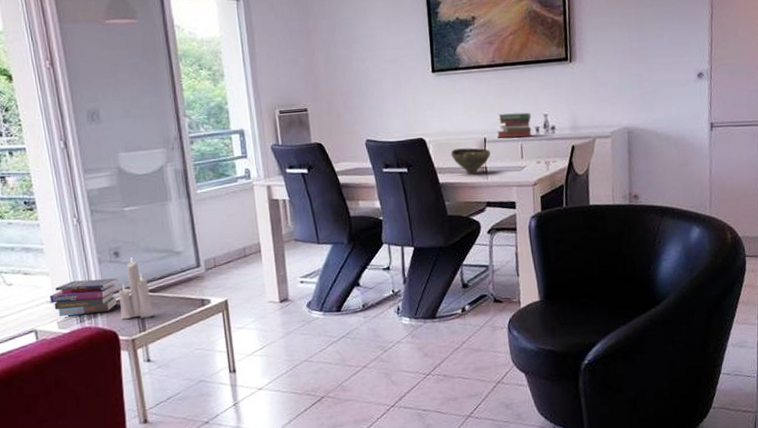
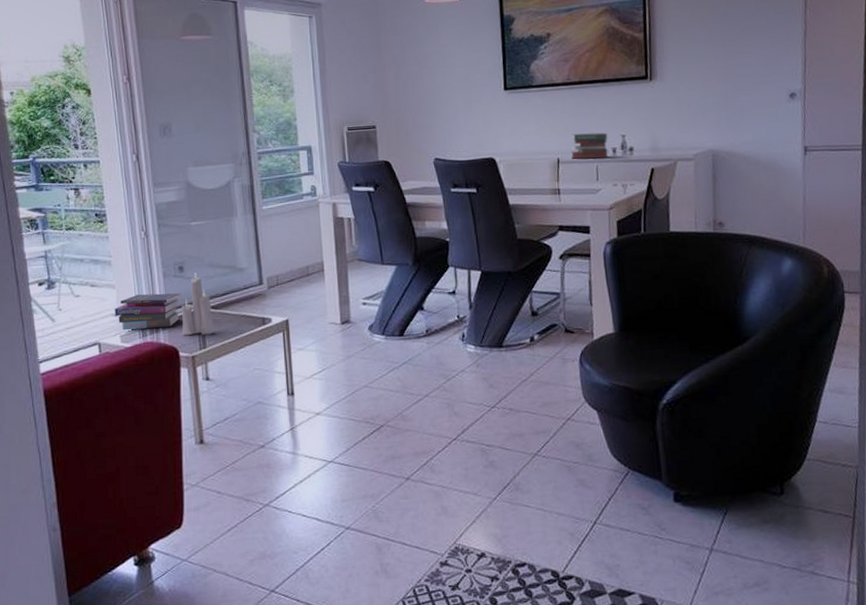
bowl: present [450,148,491,174] -> none [522,168,564,196]

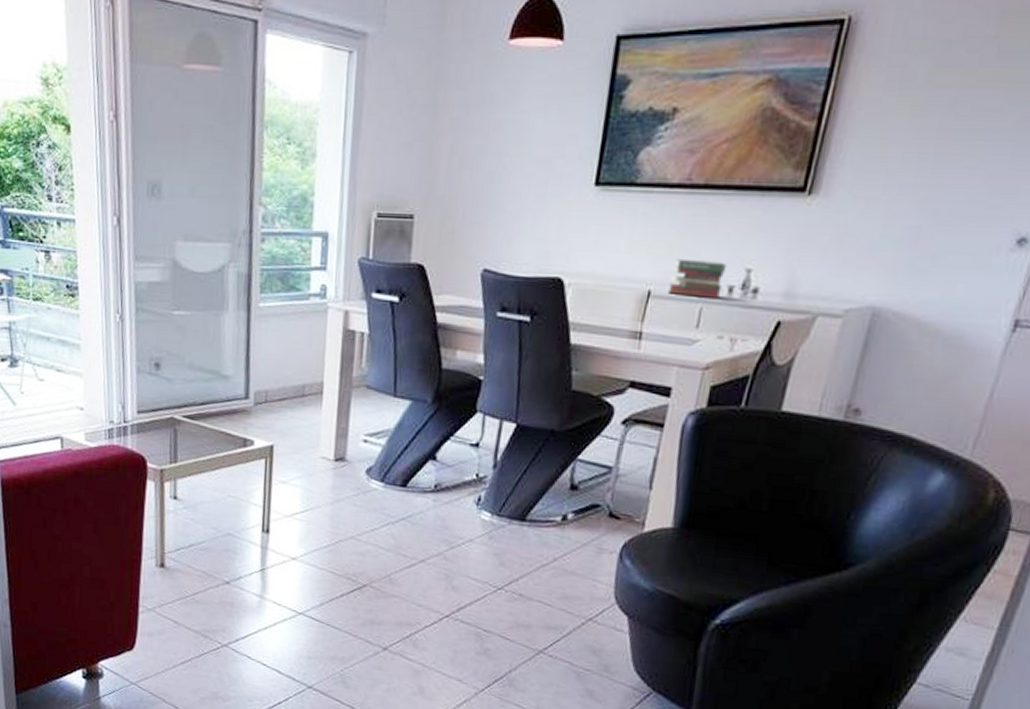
books: present [114,293,182,331] -> none [80,389,156,433]
candle: present [181,272,215,335] -> none [153,373,189,448]

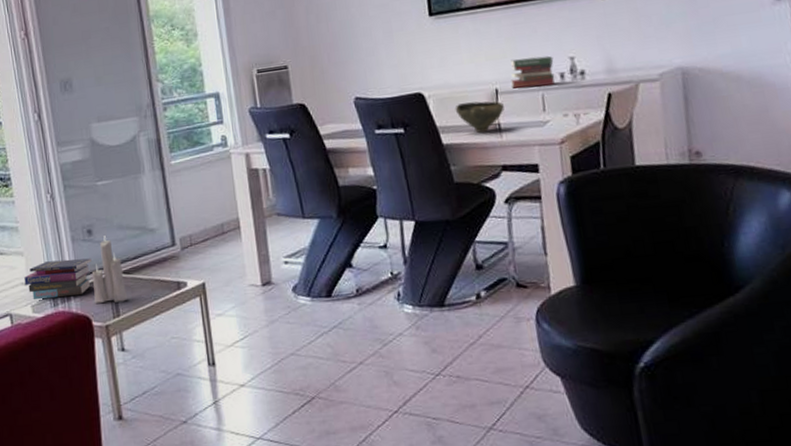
books: none [80,389,156,433] -> present [24,258,92,301]
candle: none [153,373,189,448] -> present [91,235,128,303]
bowl: none [594,300,653,339] -> present [455,101,504,133]

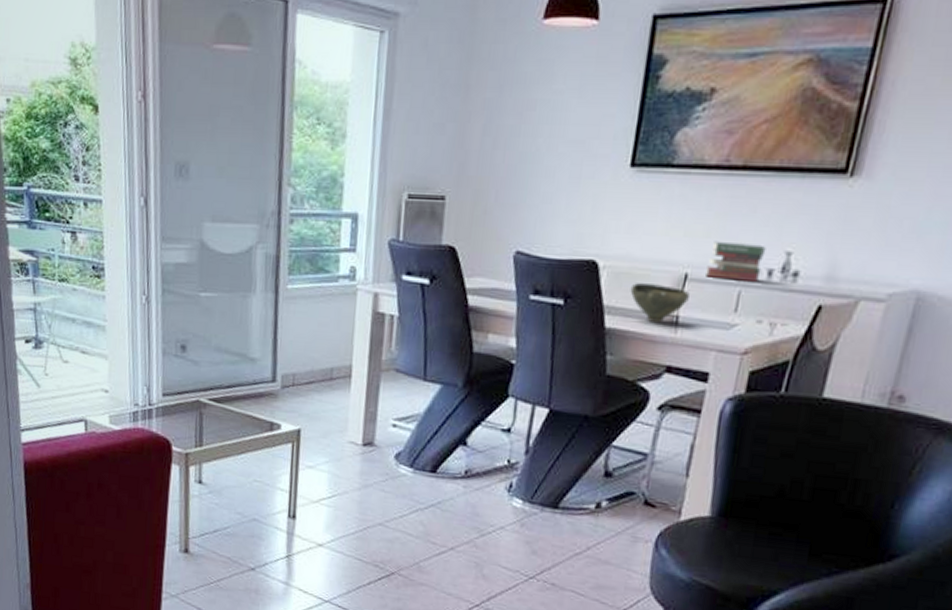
books: present [24,258,92,301] -> none [105,371,181,416]
candle: present [91,235,128,303] -> none [178,355,215,432]

